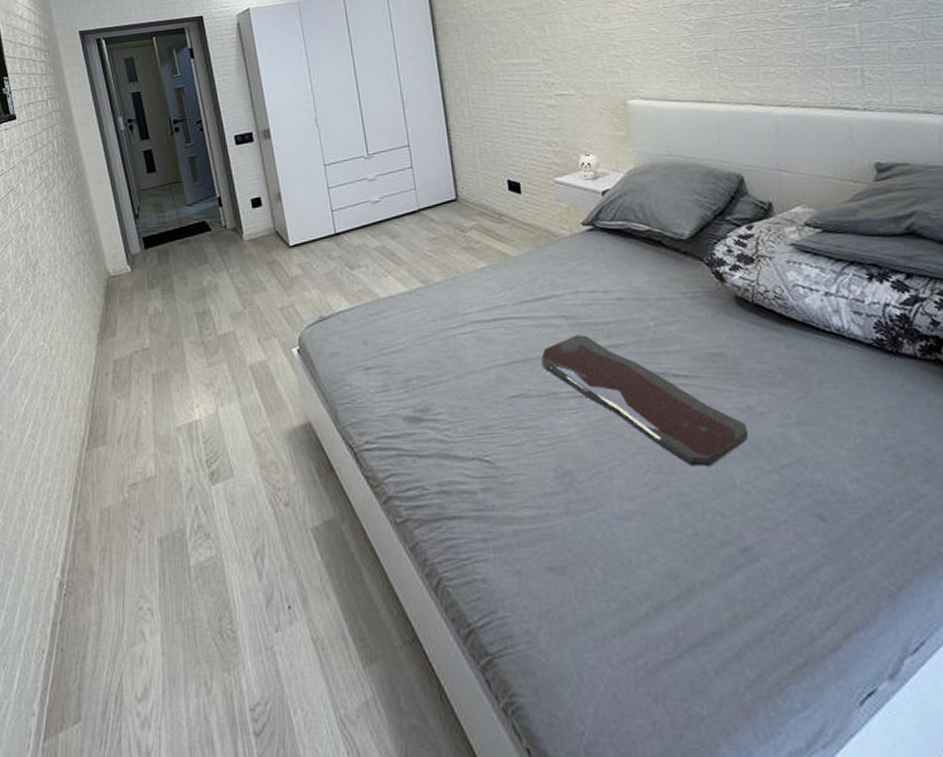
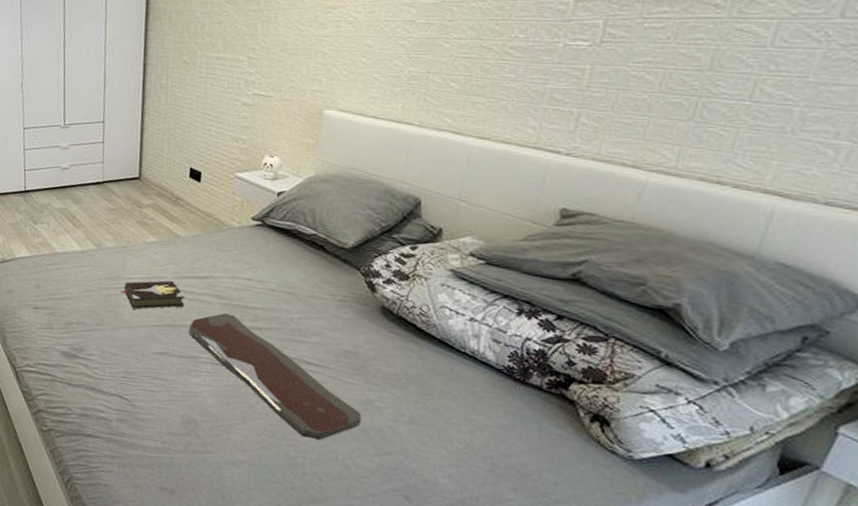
hardback book: none [458,307,531,349] -> present [120,280,185,310]

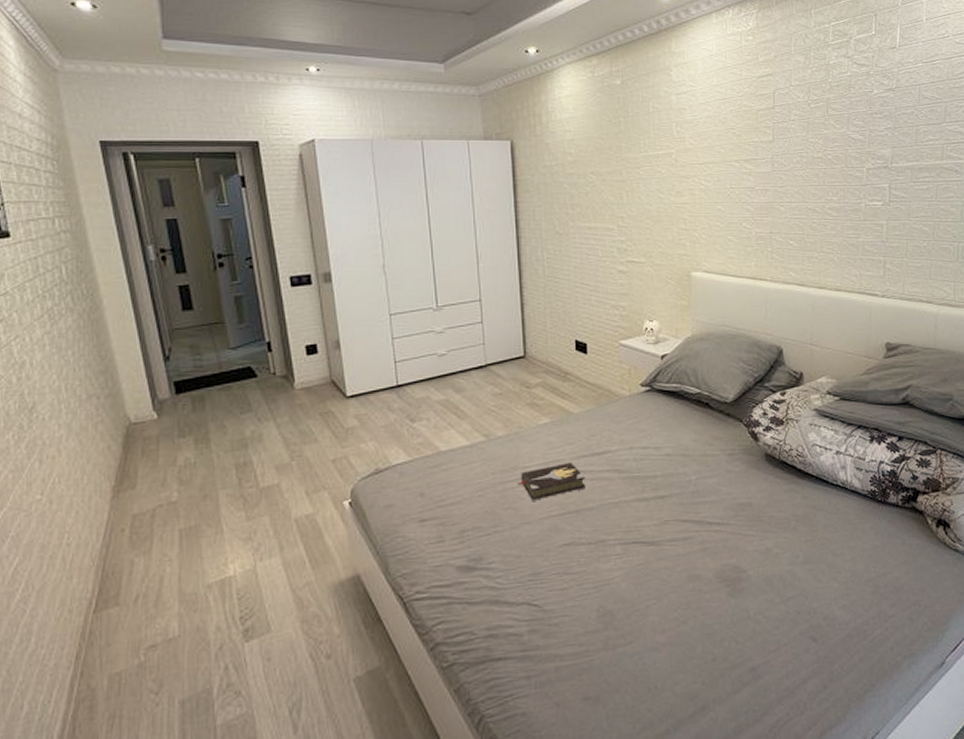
serving tray: present [189,313,362,440] -> none [593,487,765,602]

